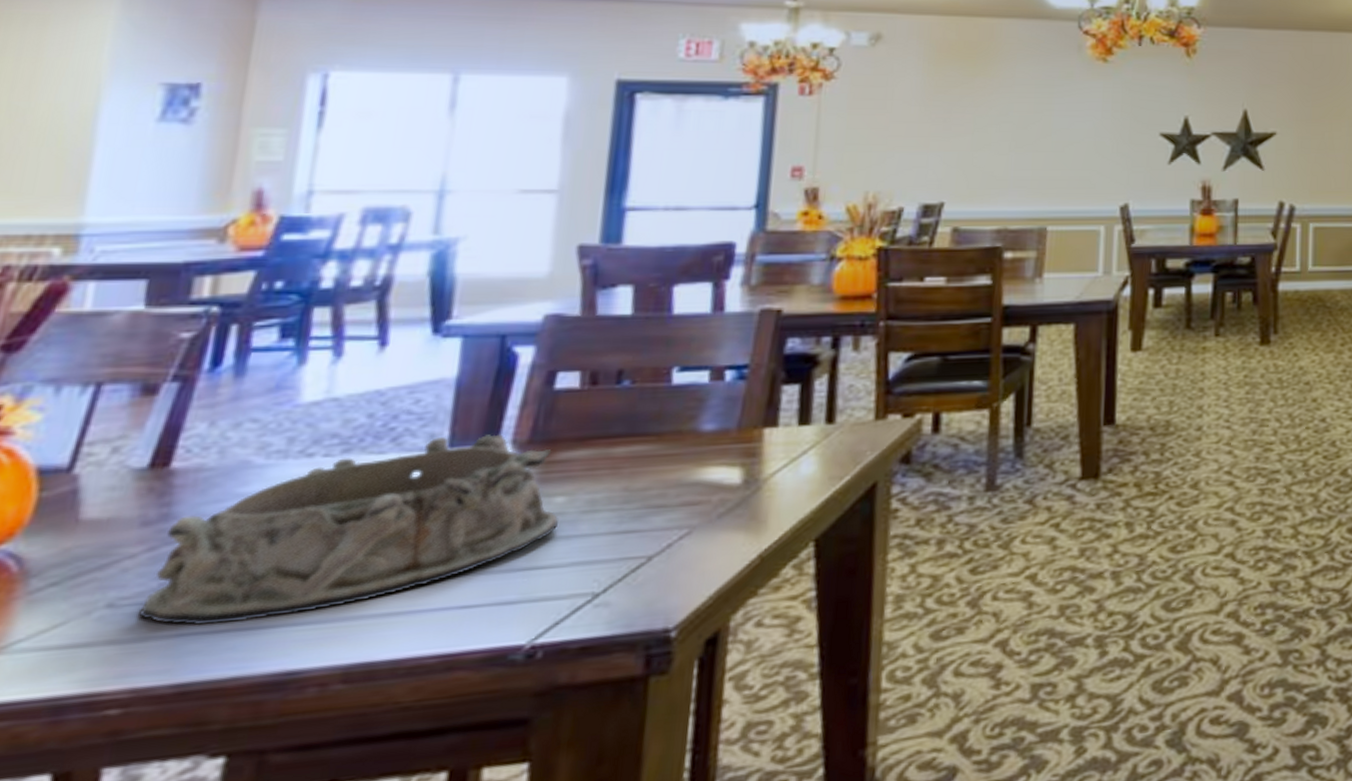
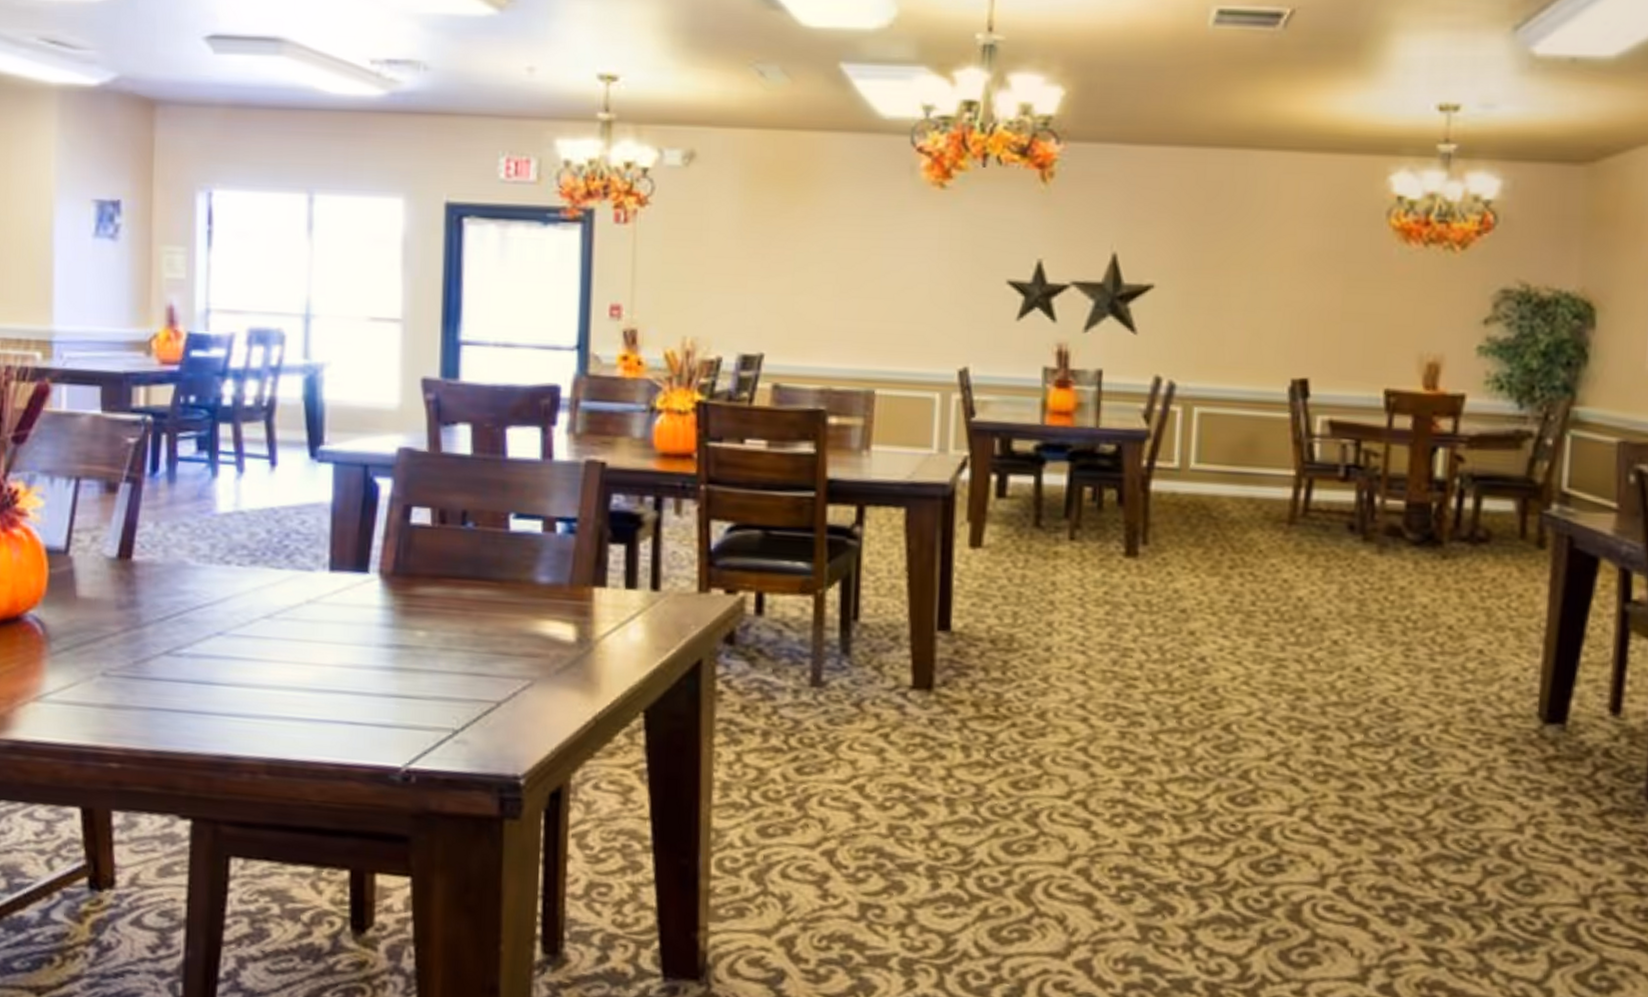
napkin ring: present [139,434,558,626] -> none [123,559,421,706]

